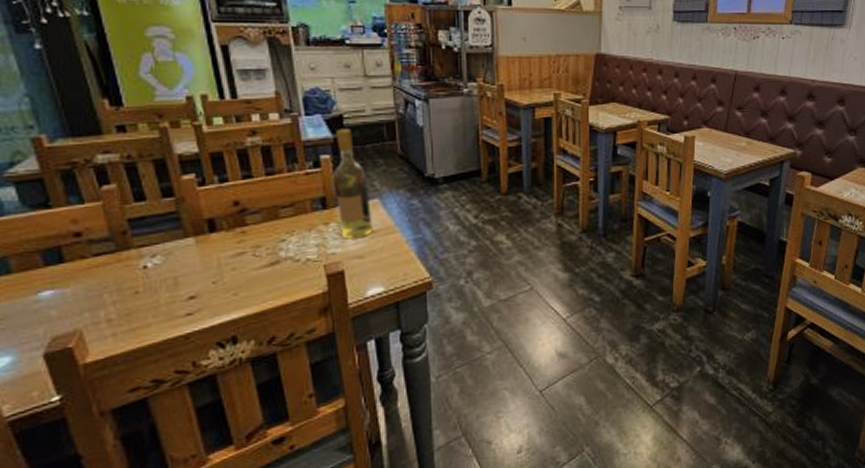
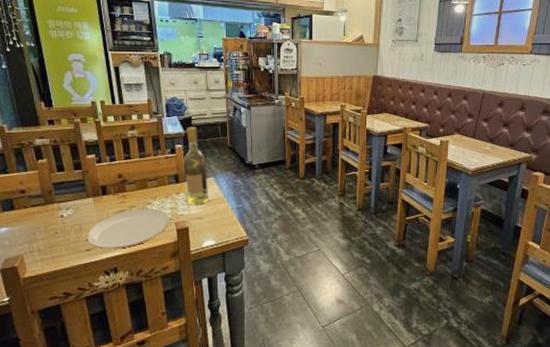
plate: none [187,247,315,311] -> present [87,209,170,249]

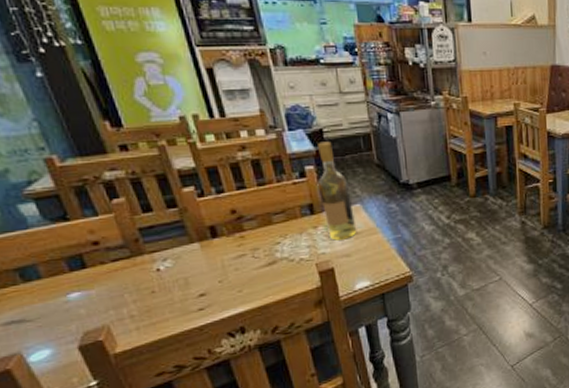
plate: present [87,209,170,249] -> none [197,249,308,306]

